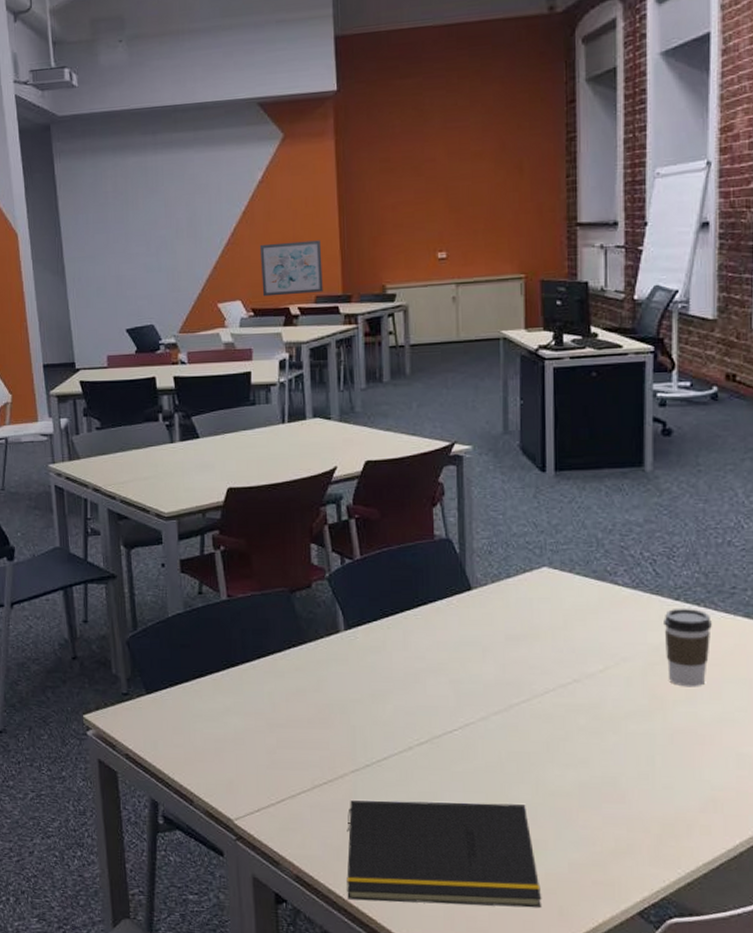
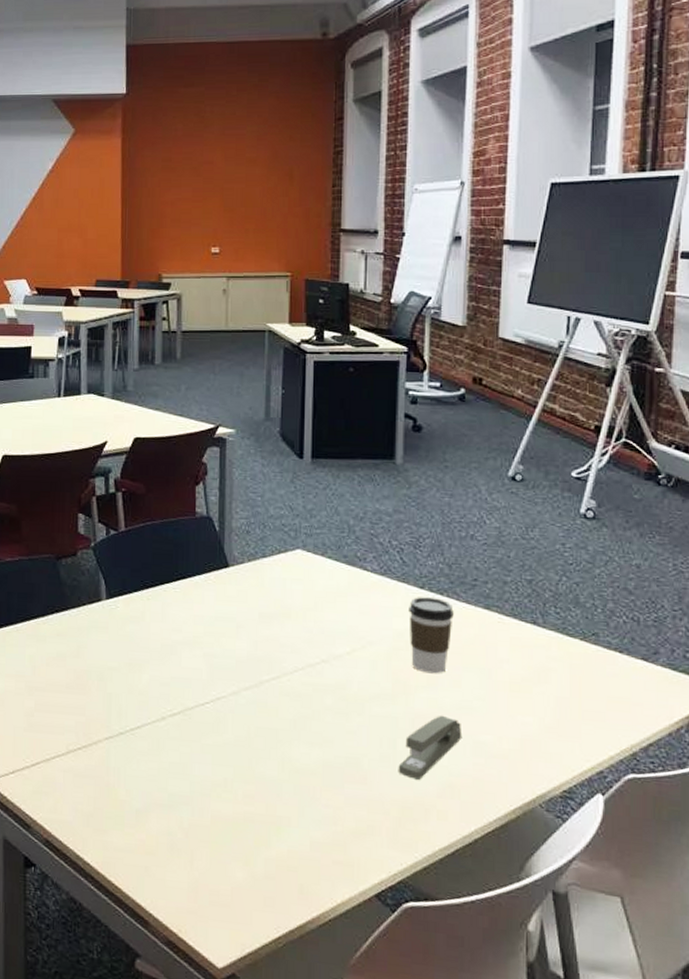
wall art: present [259,240,323,297] -> none [46,228,104,278]
notepad: present [347,800,542,908] -> none [95,767,284,885]
stapler: none [657,729,724,796] -> present [398,715,462,780]

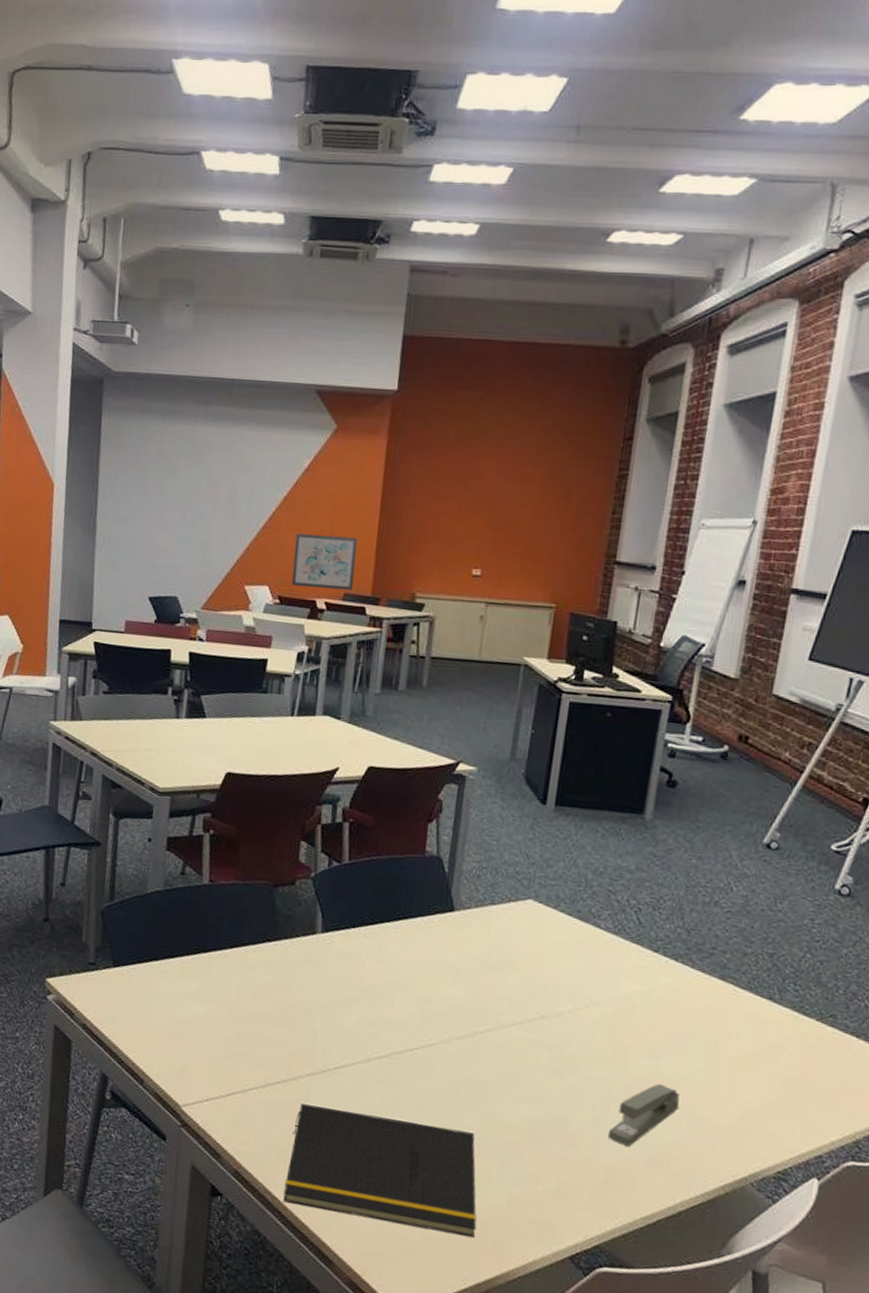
wall art: none [46,228,104,278] -> present [291,532,358,590]
notepad: none [95,767,284,885] -> present [283,1103,477,1237]
coffee cup: present [409,596,454,674] -> none [636,960,687,1041]

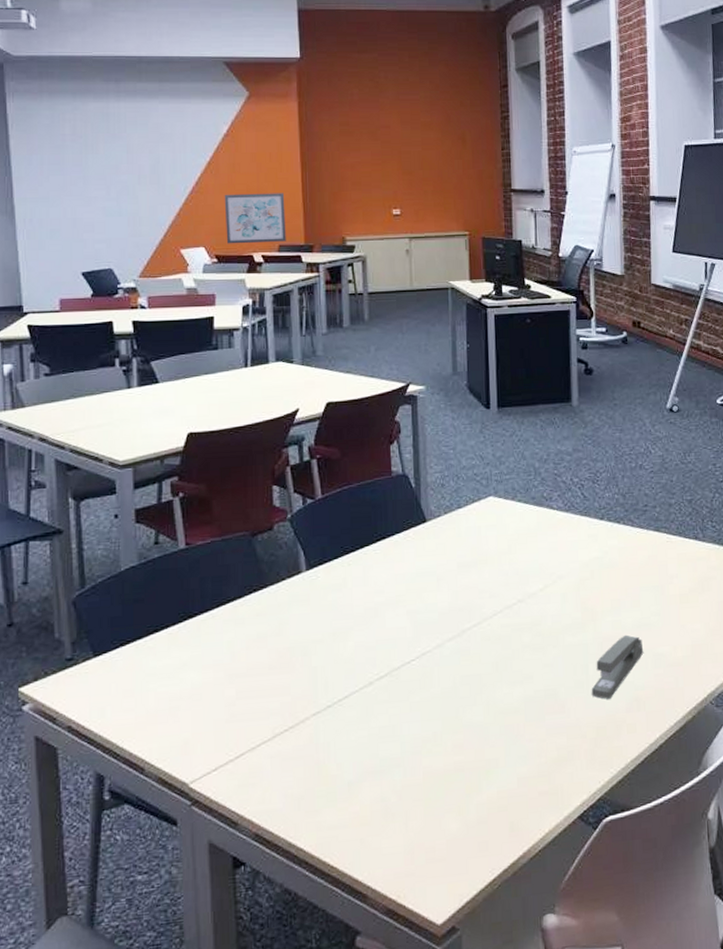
notepad: present [283,1103,477,1237] -> none [308,726,495,851]

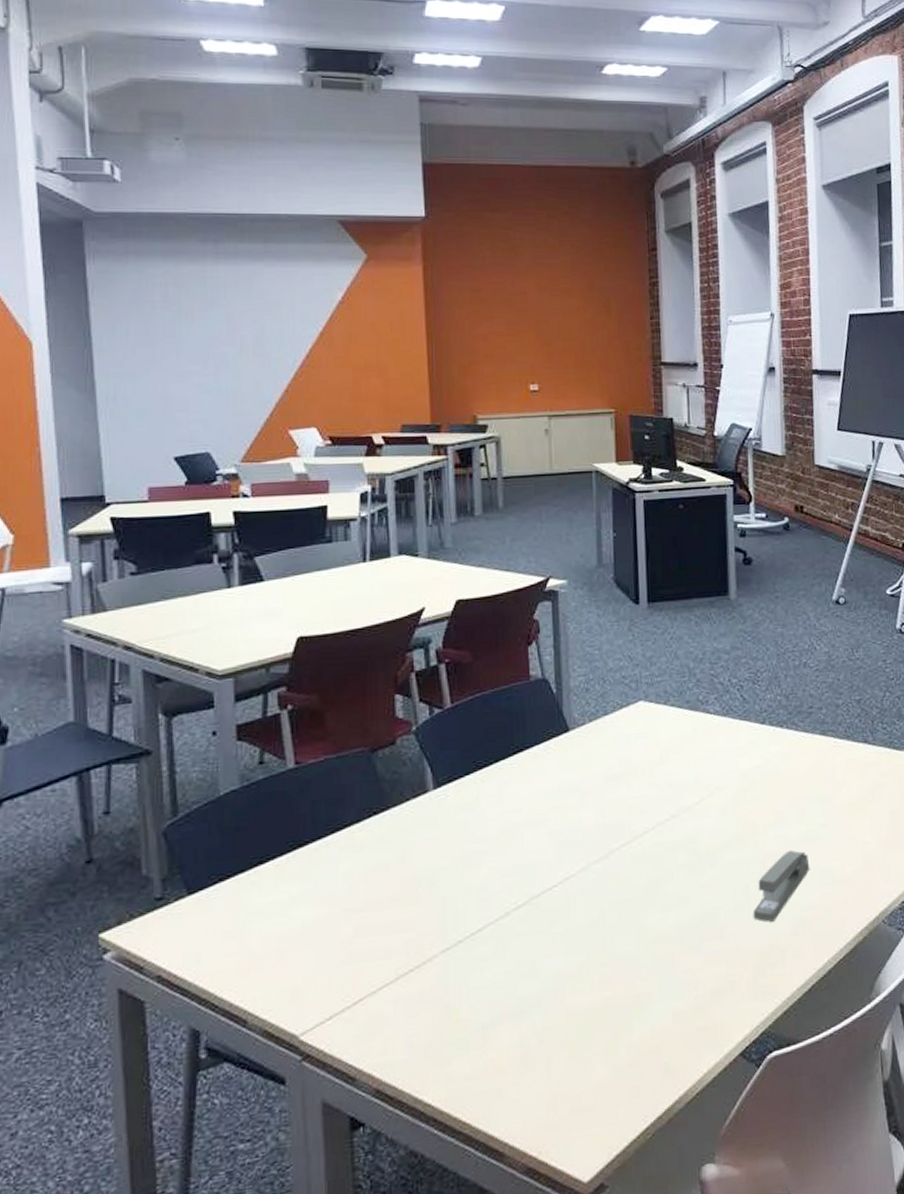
wall art: present [224,193,286,244] -> none [339,367,410,424]

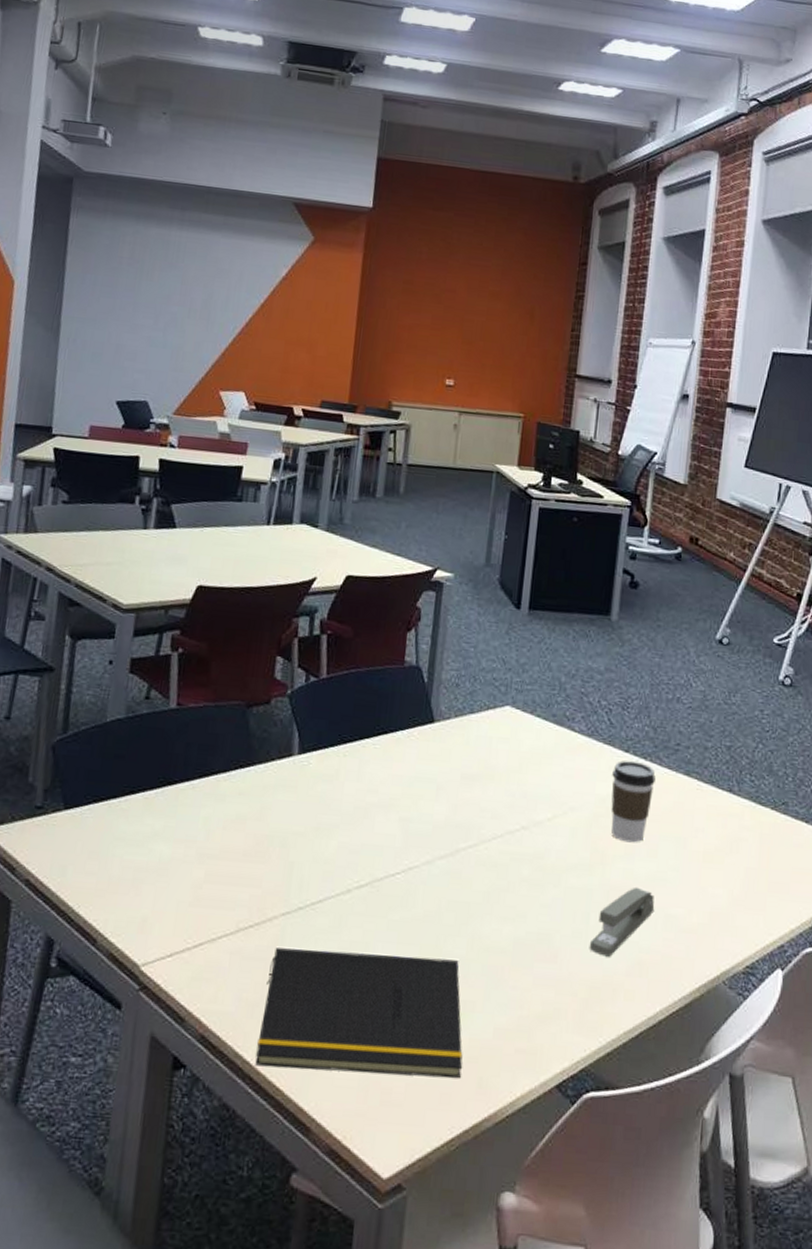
notepad: none [436,957,648,1106] -> present [255,948,463,1079]
coffee cup: none [752,730,794,810] -> present [611,760,656,843]

